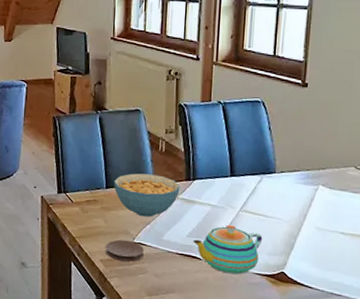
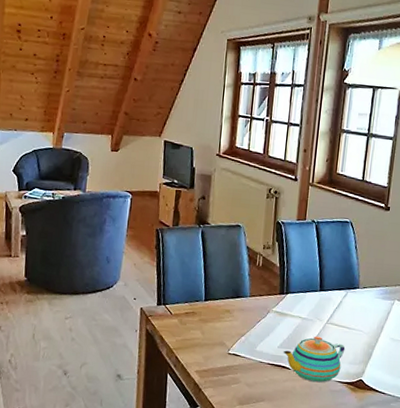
coaster: present [106,239,144,262] -> none [201,351,238,373]
cereal bowl: present [114,173,180,217] -> none [212,286,274,329]

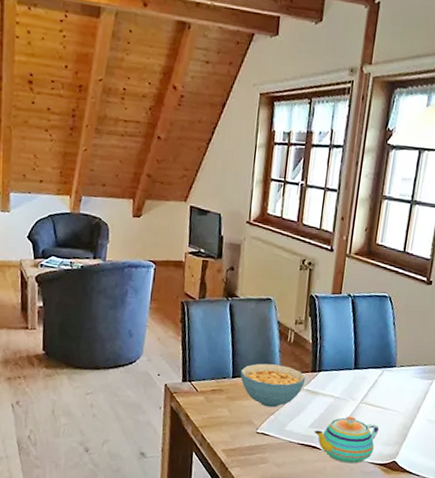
cereal bowl: none [212,286,274,329] -> present [240,363,306,408]

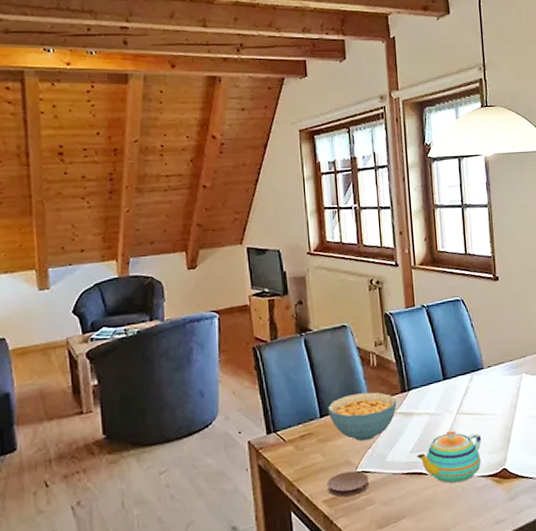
coaster: none [228,429,267,452] -> present [327,471,369,497]

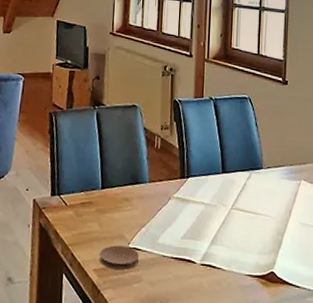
cereal bowl: present [328,392,397,441] -> none [110,172,175,219]
teapot: present [416,430,482,484] -> none [187,223,253,278]

